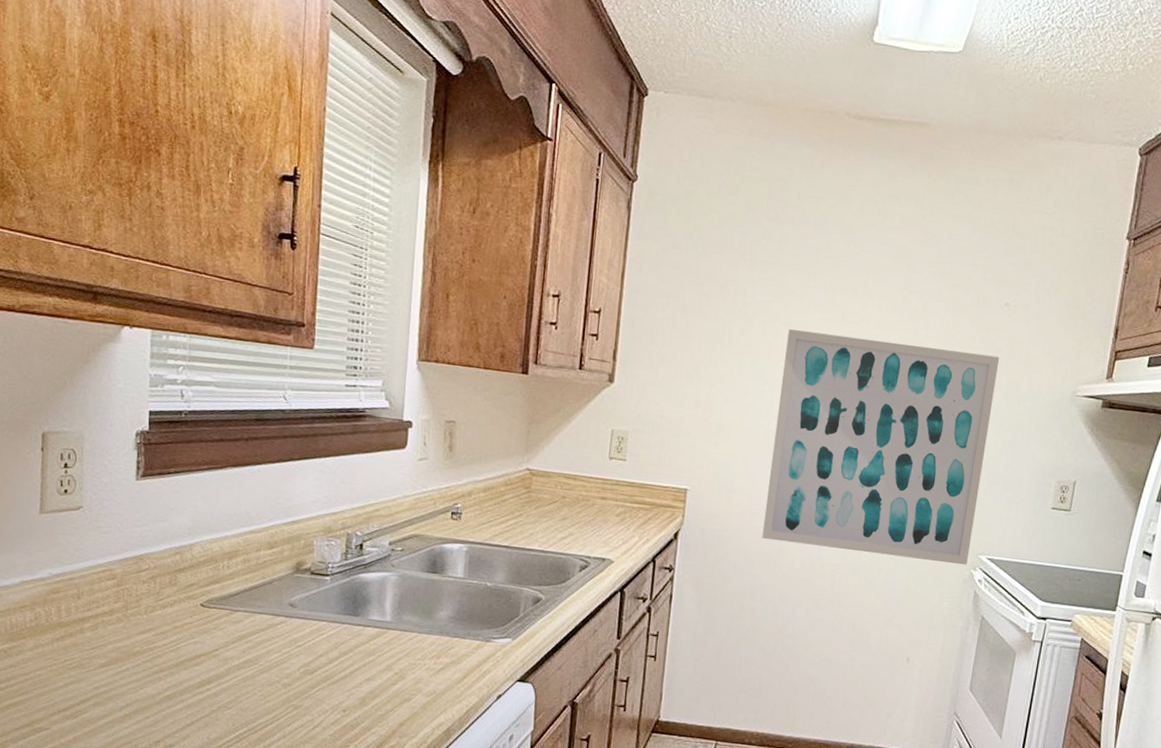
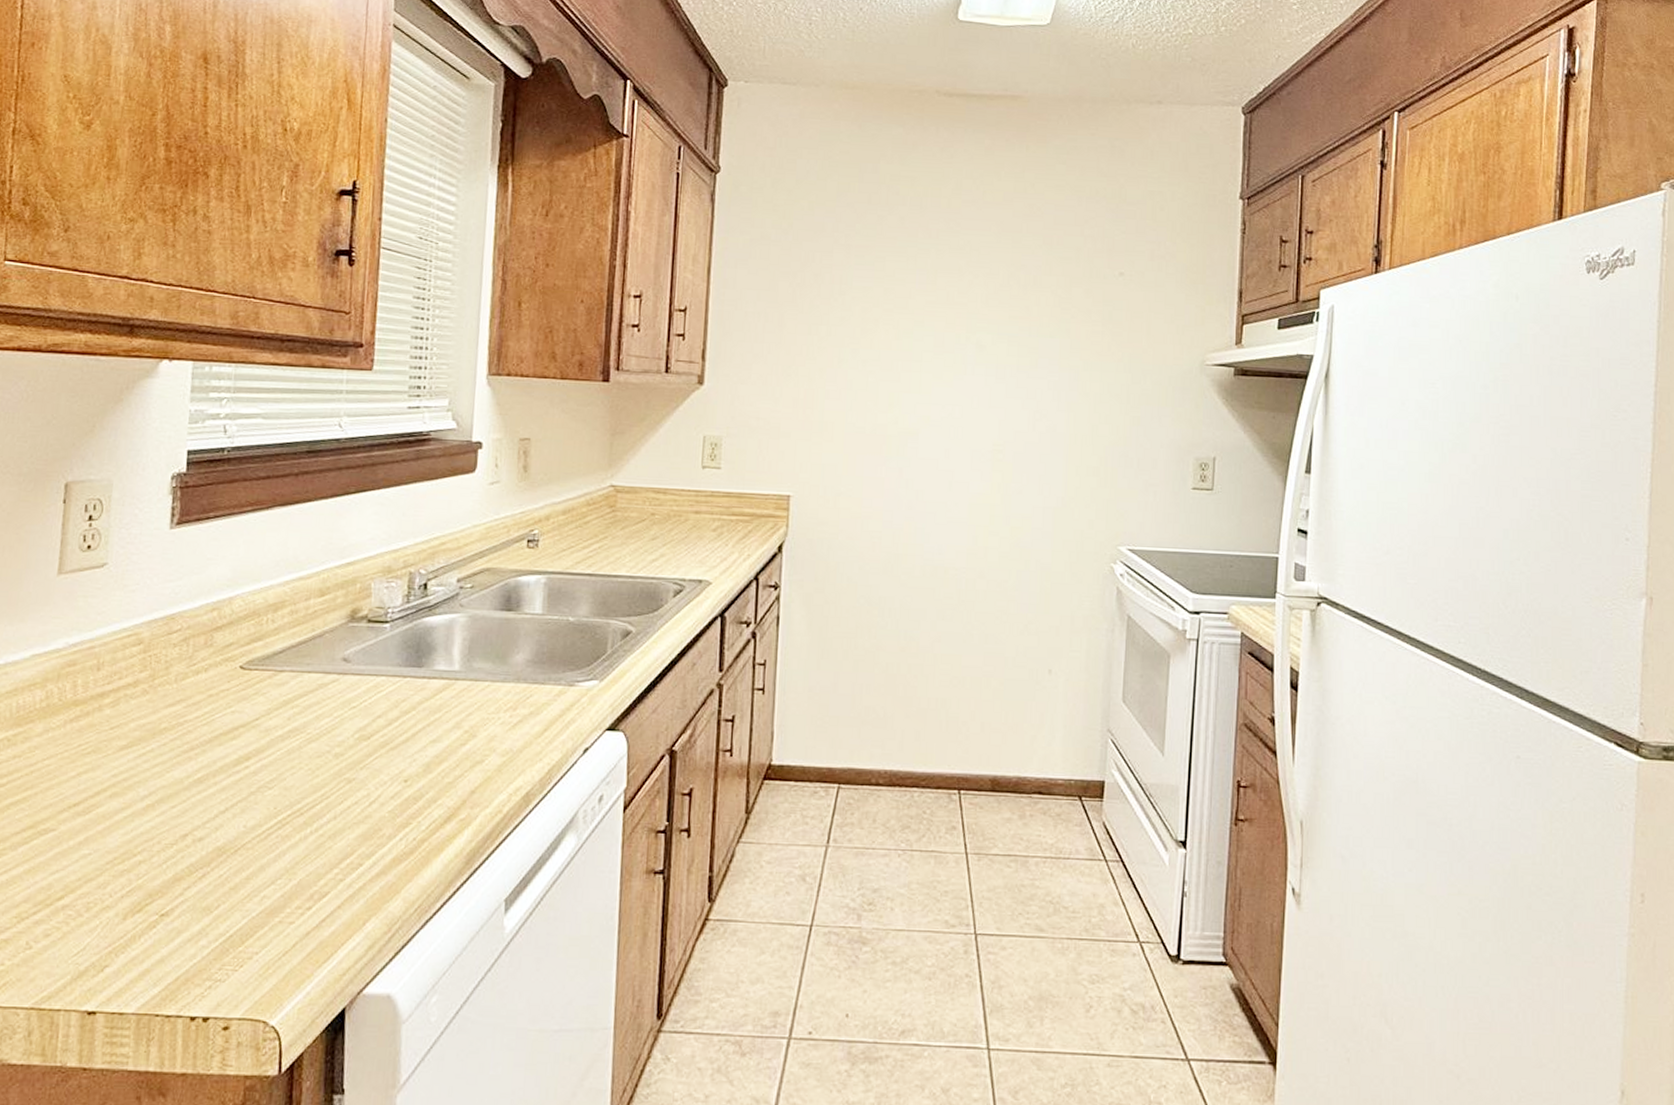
wall art: present [762,329,1000,566] -> none [876,315,1120,559]

